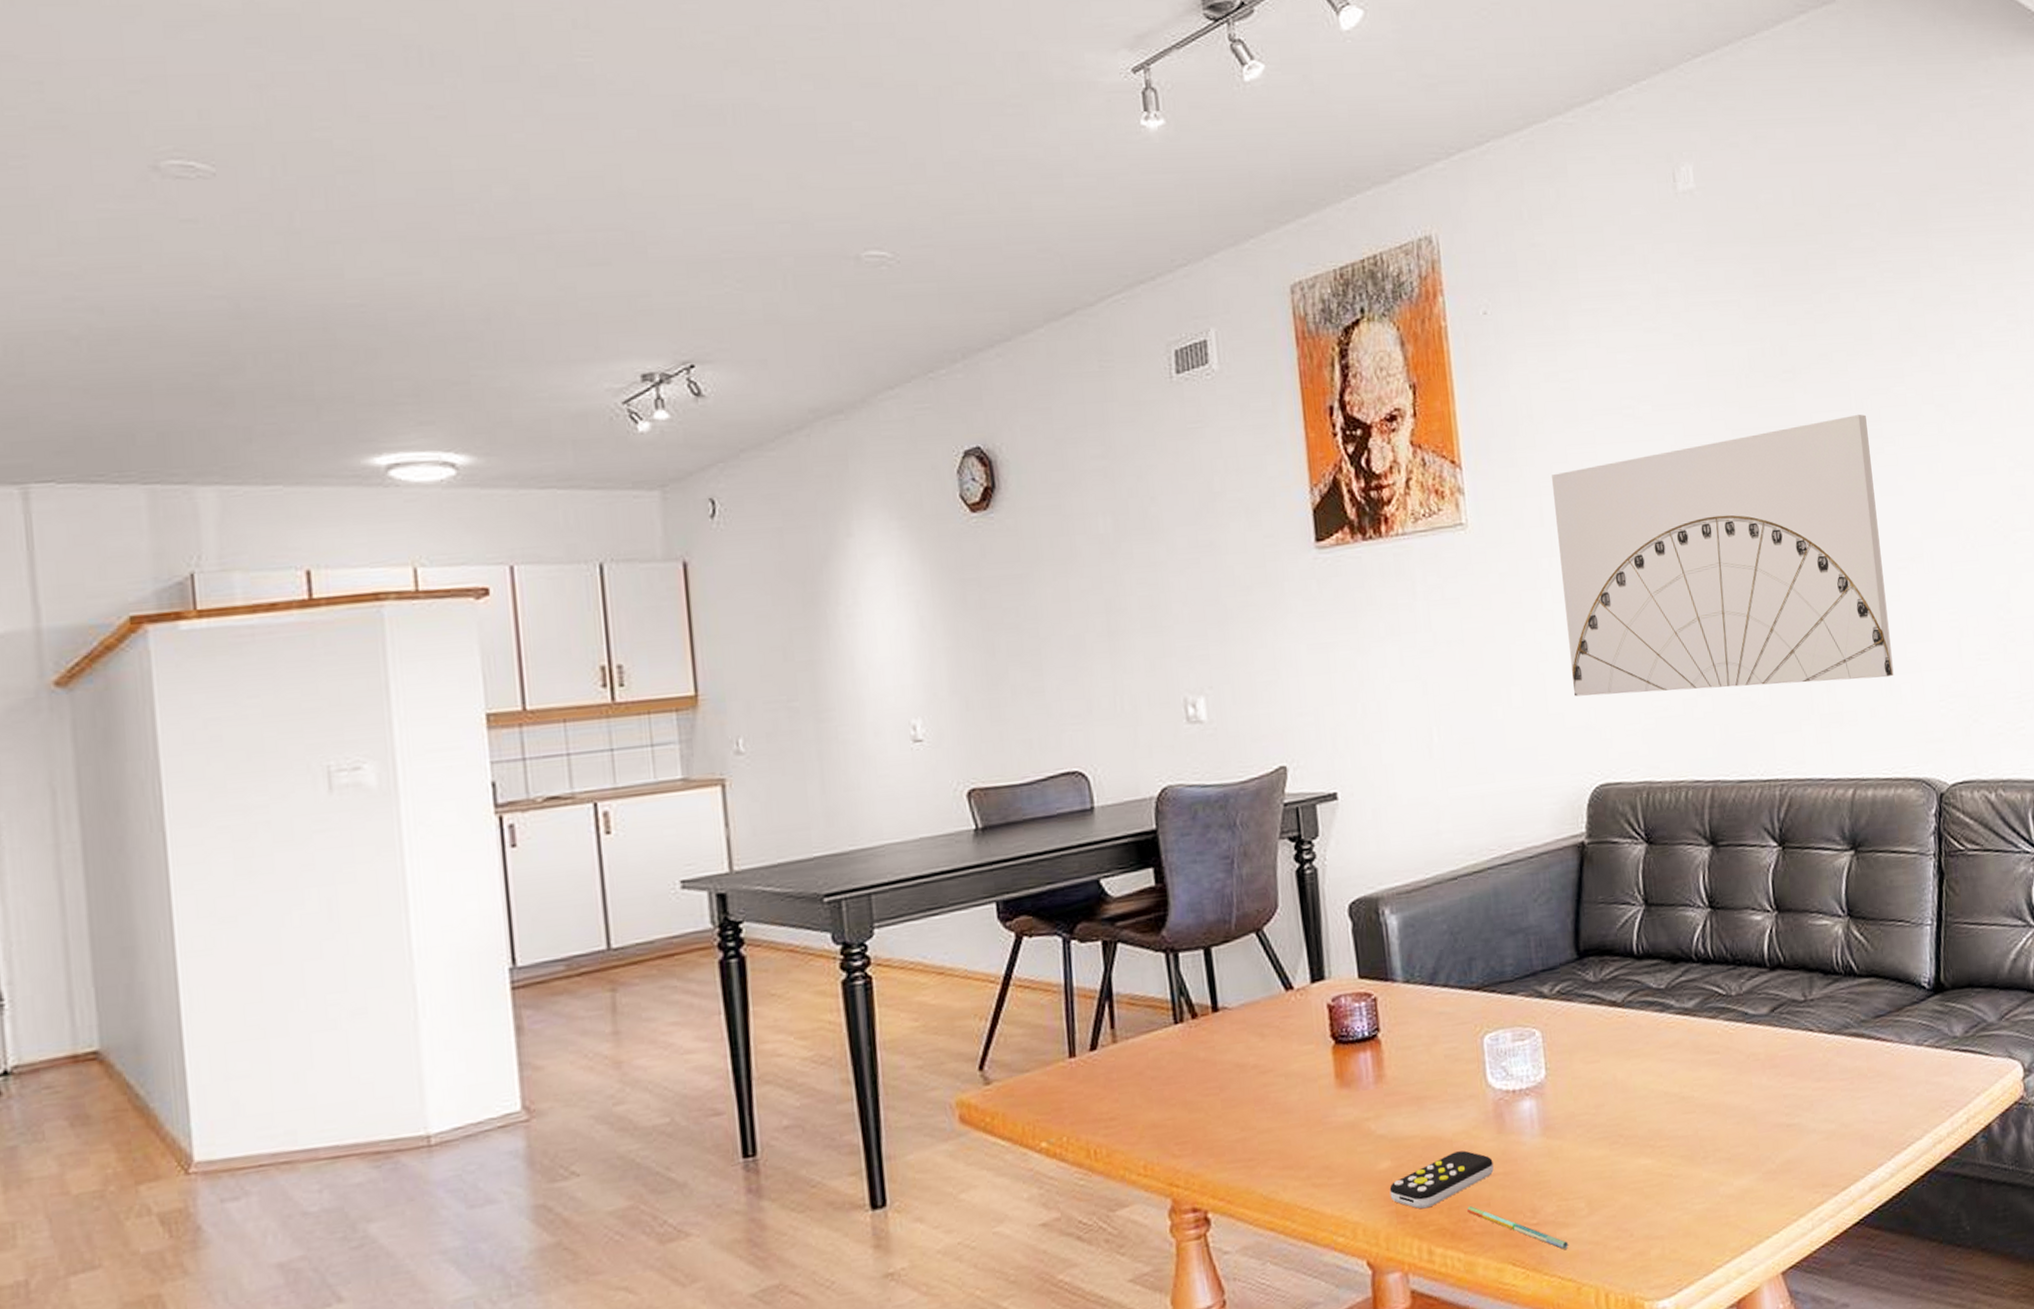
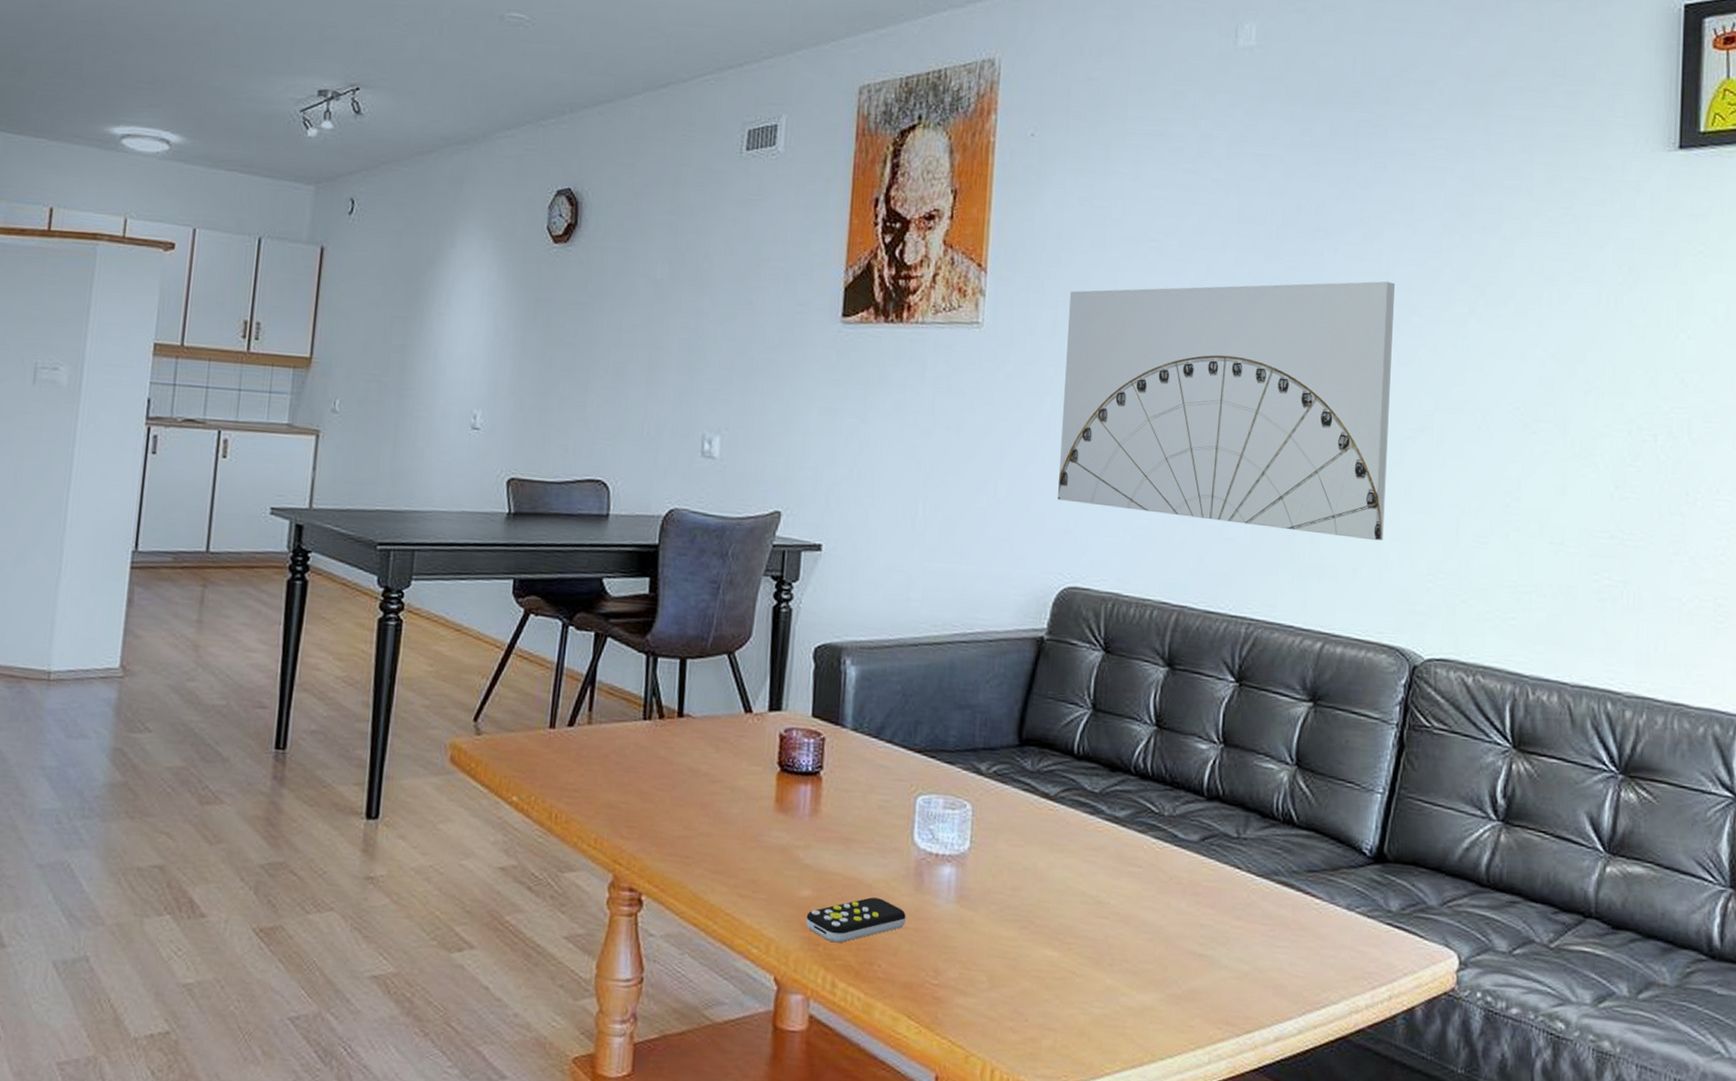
pen: present [1467,1206,1568,1250] -> none [874,951,963,1016]

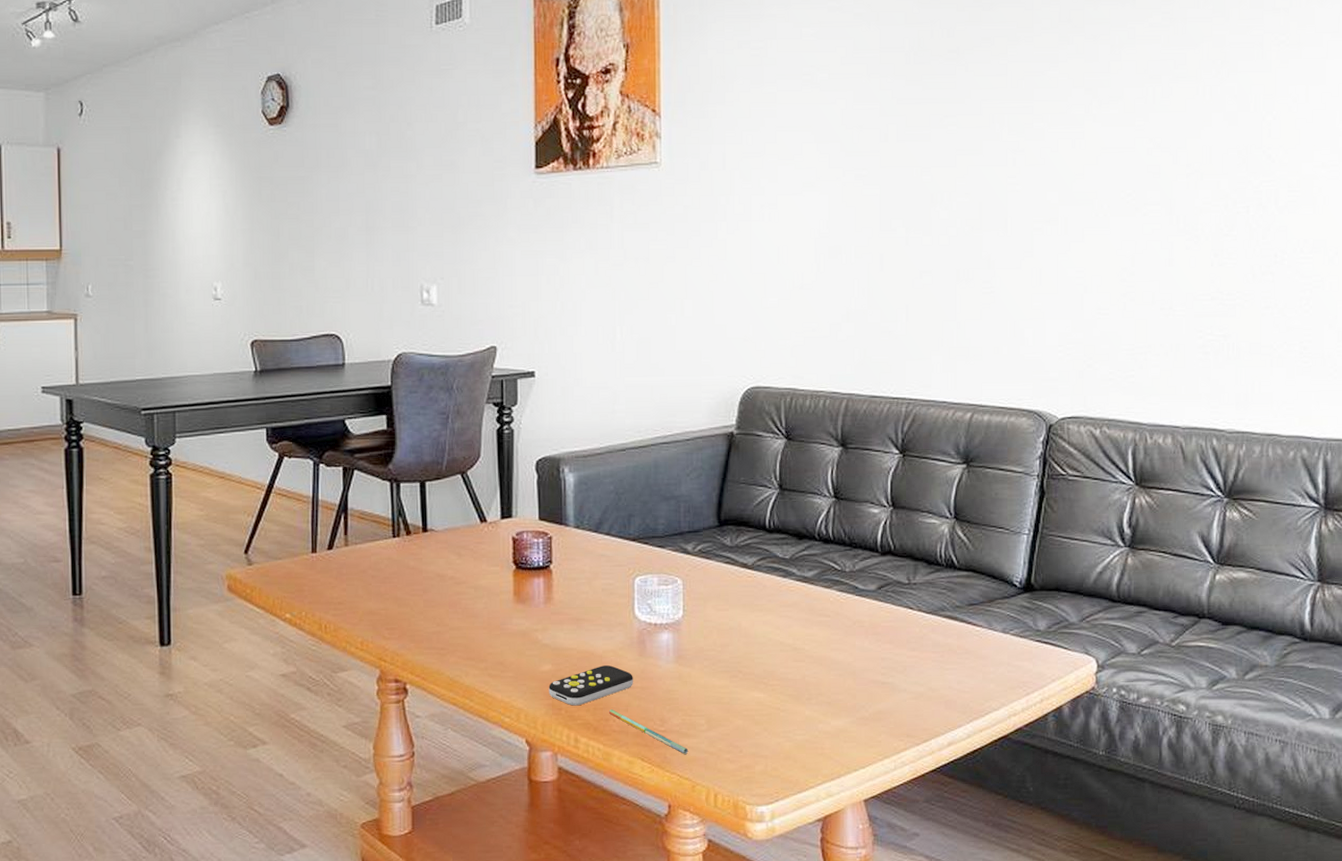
pen: none [874,951,963,1016] -> present [609,709,688,754]
wall art: present [1058,281,1395,541] -> none [736,93,1019,322]

